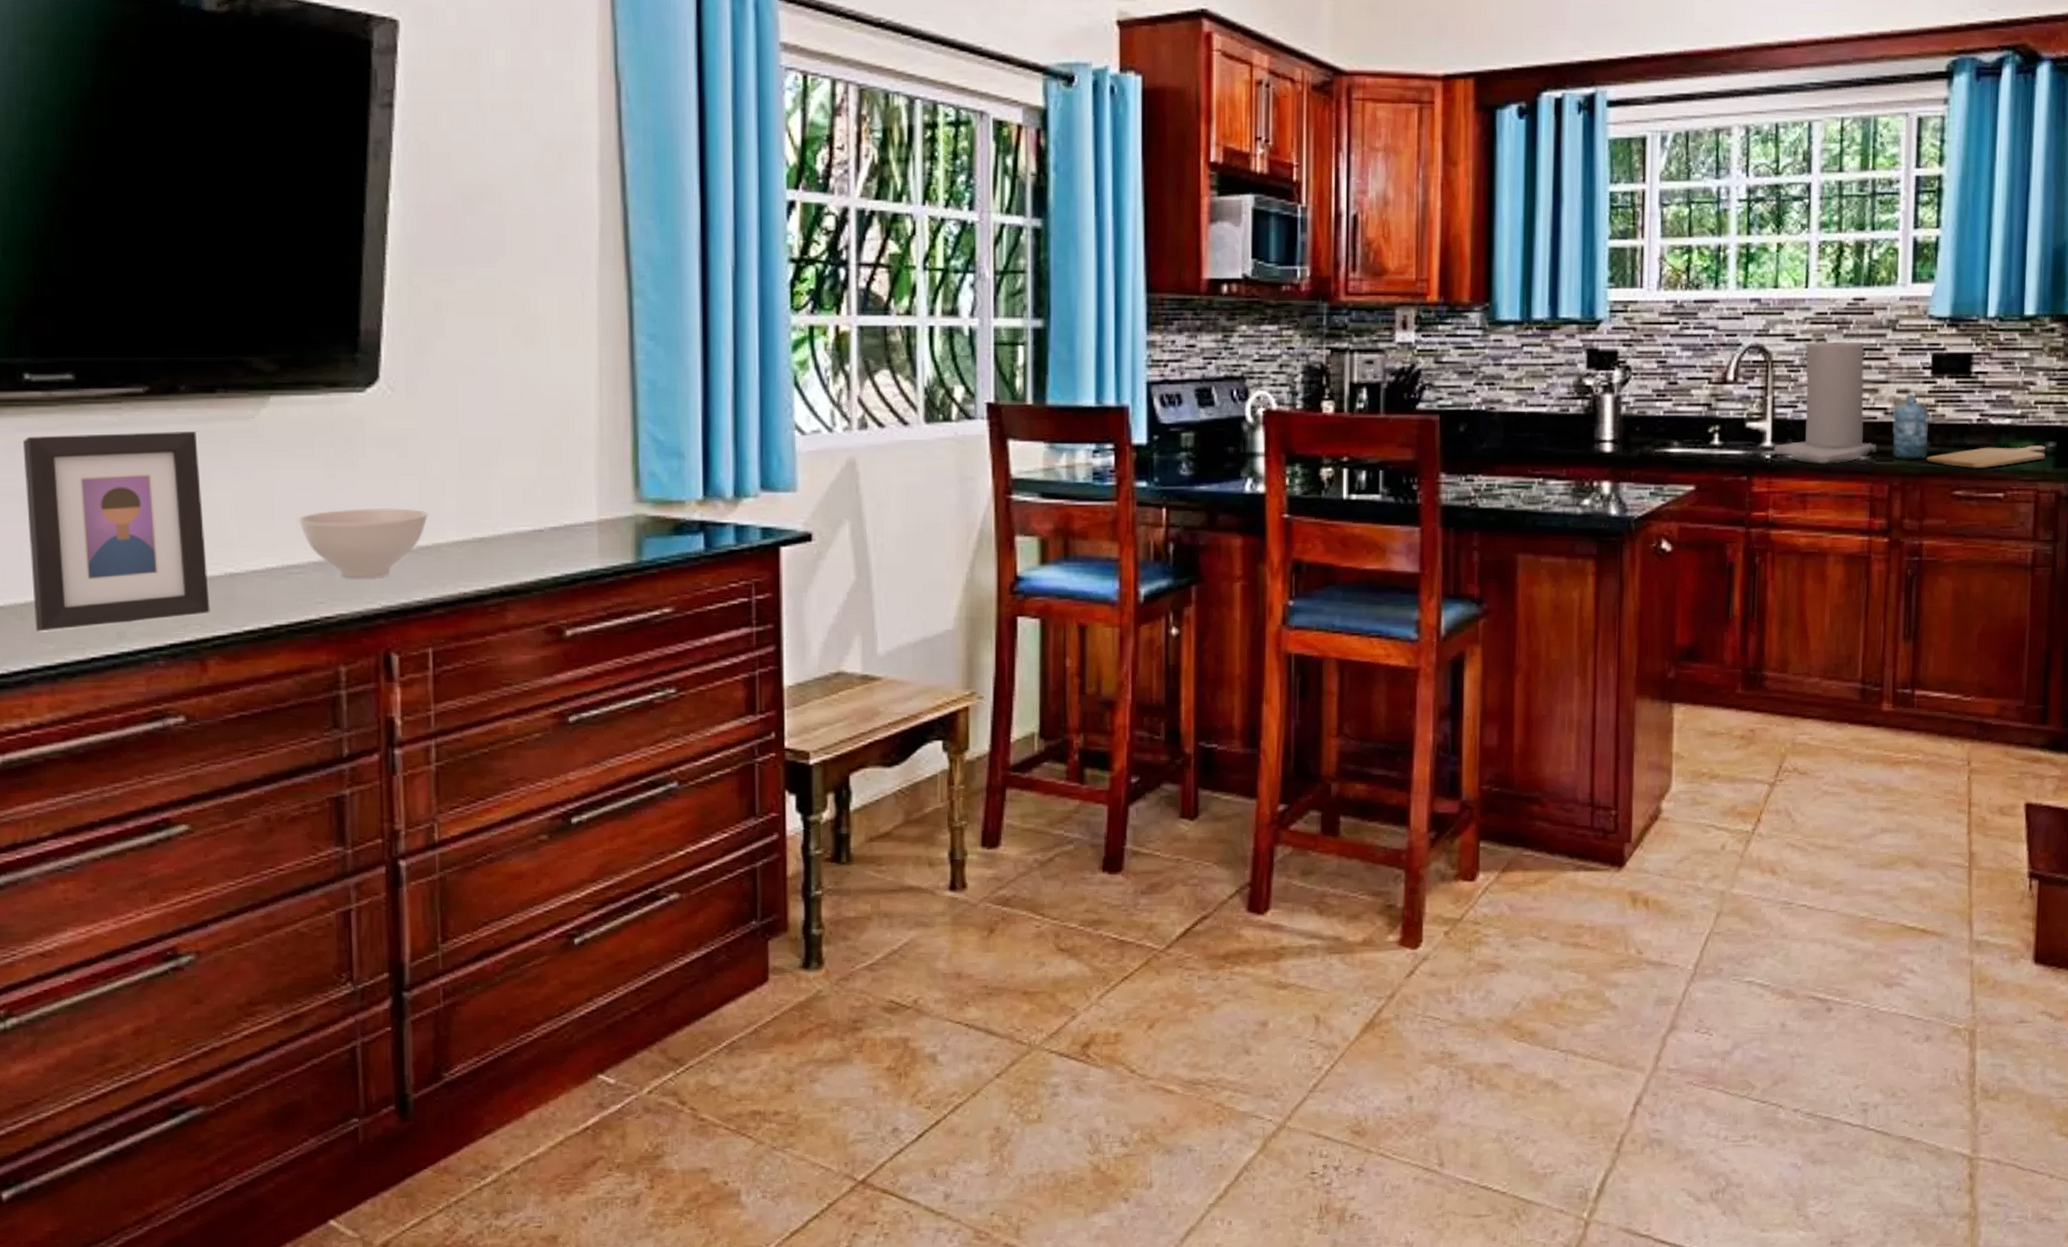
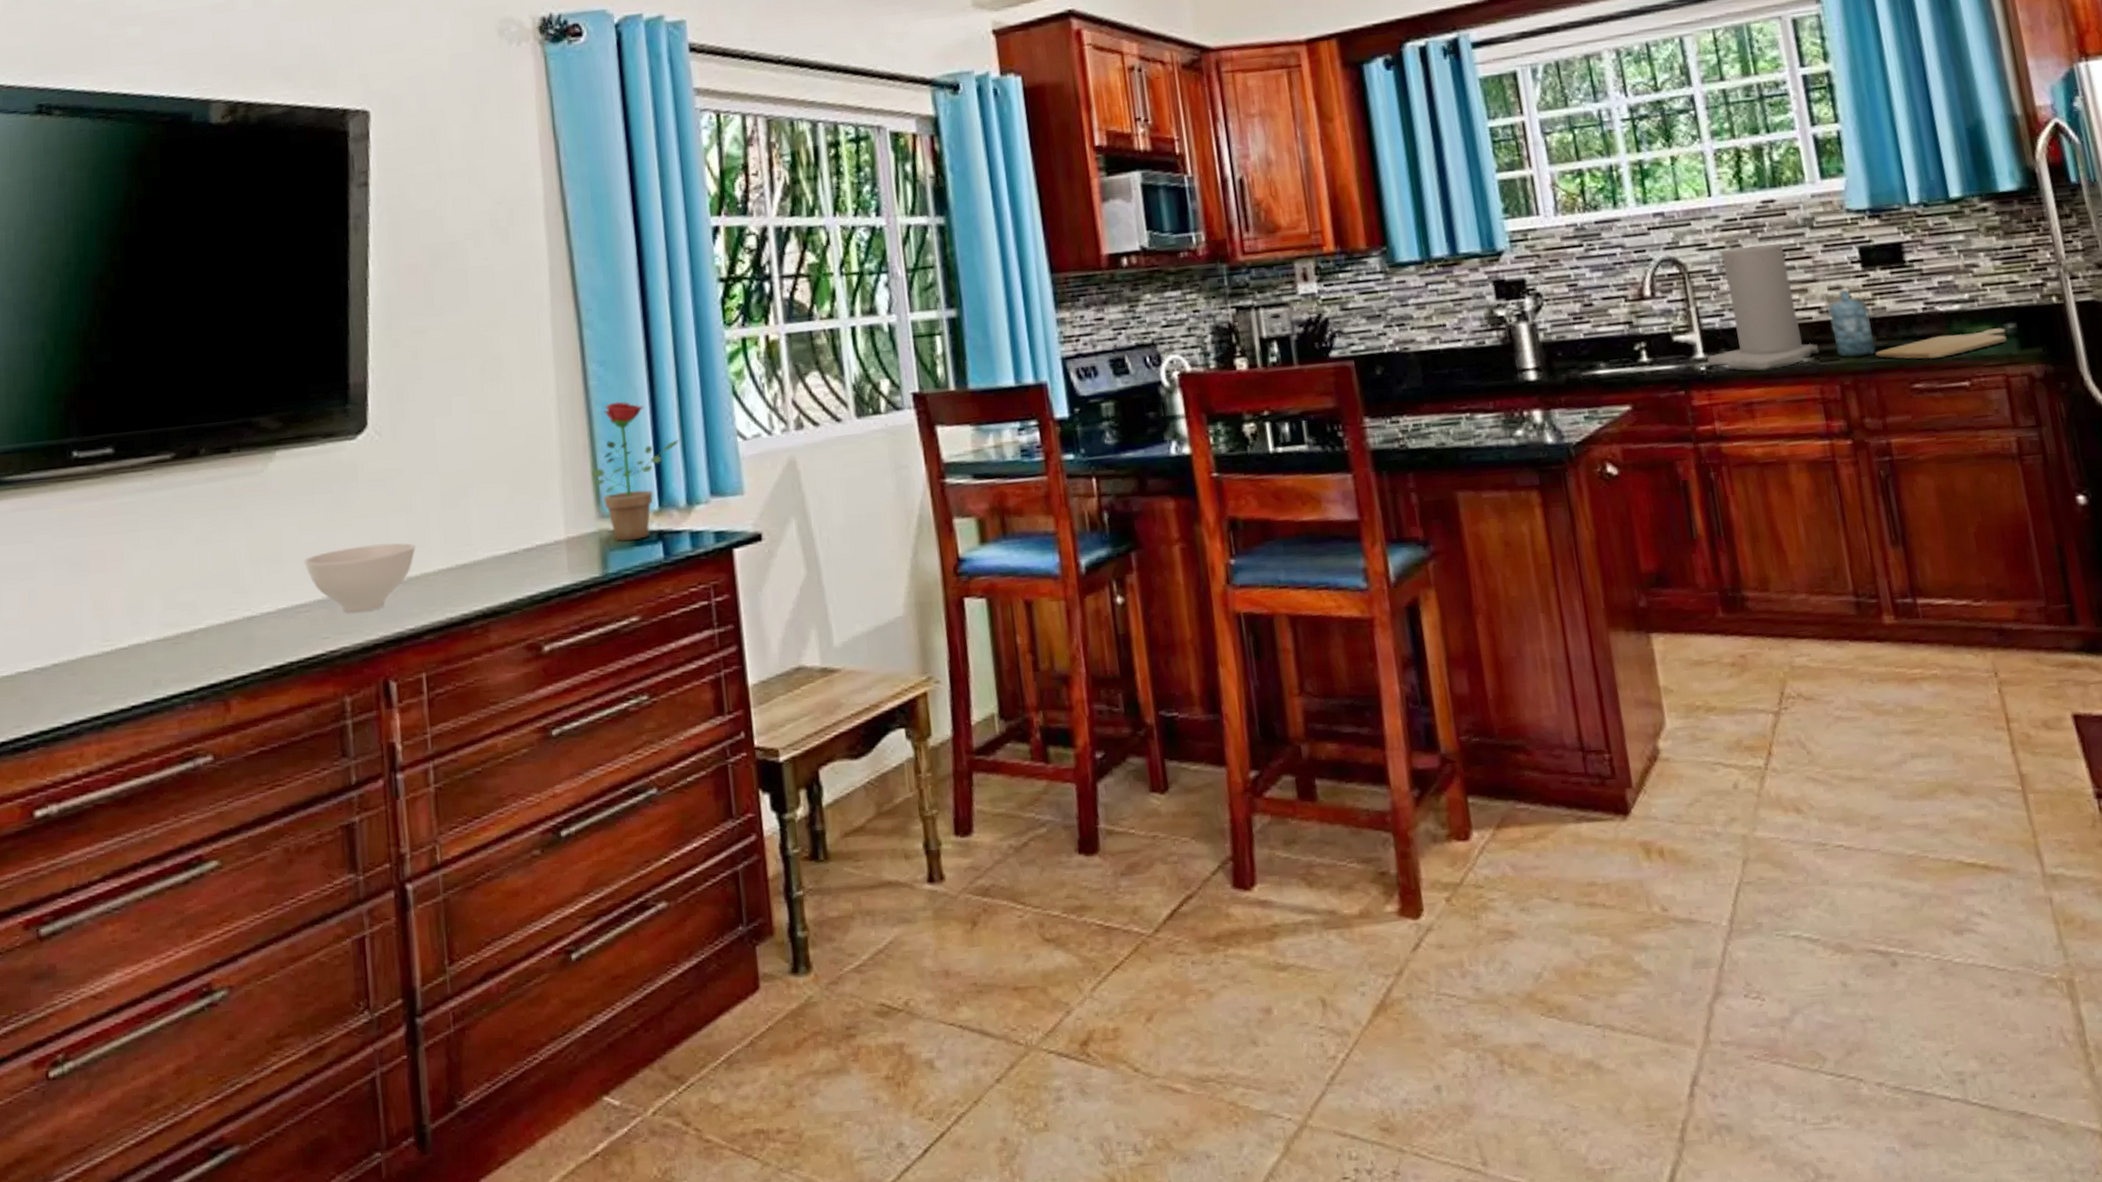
picture frame: present [22,431,210,632] -> none [72,489,231,685]
decorative plant: none [631,380,731,529] -> present [591,401,679,541]

